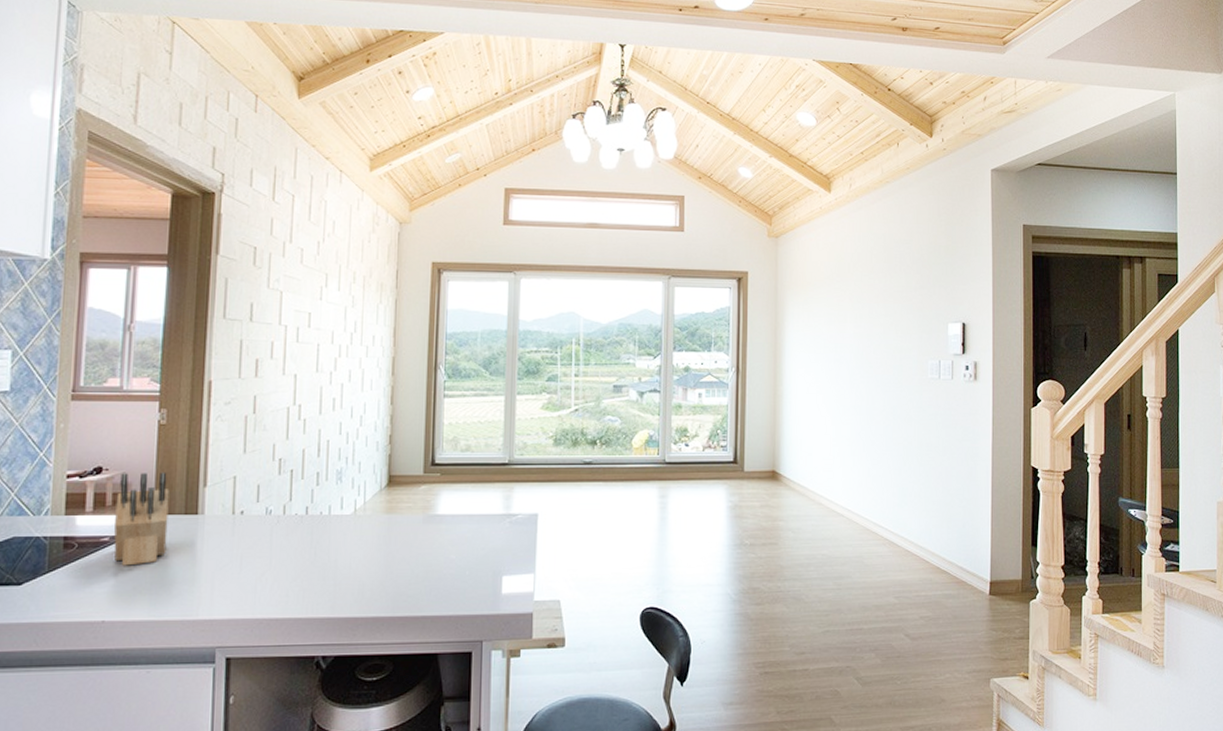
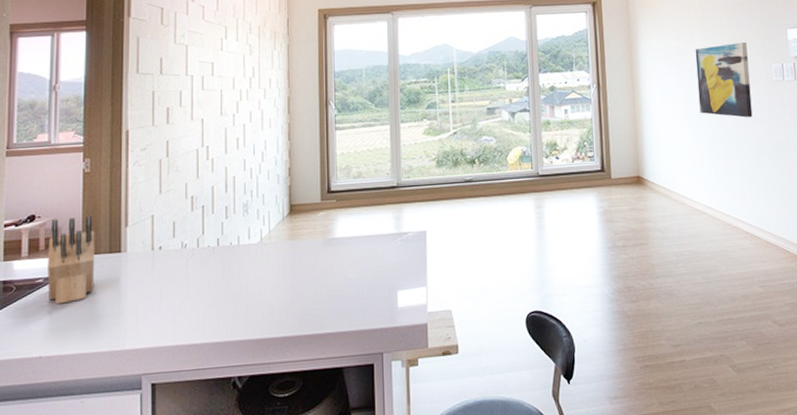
wall art: none [846,334,903,416] -> present [695,42,753,118]

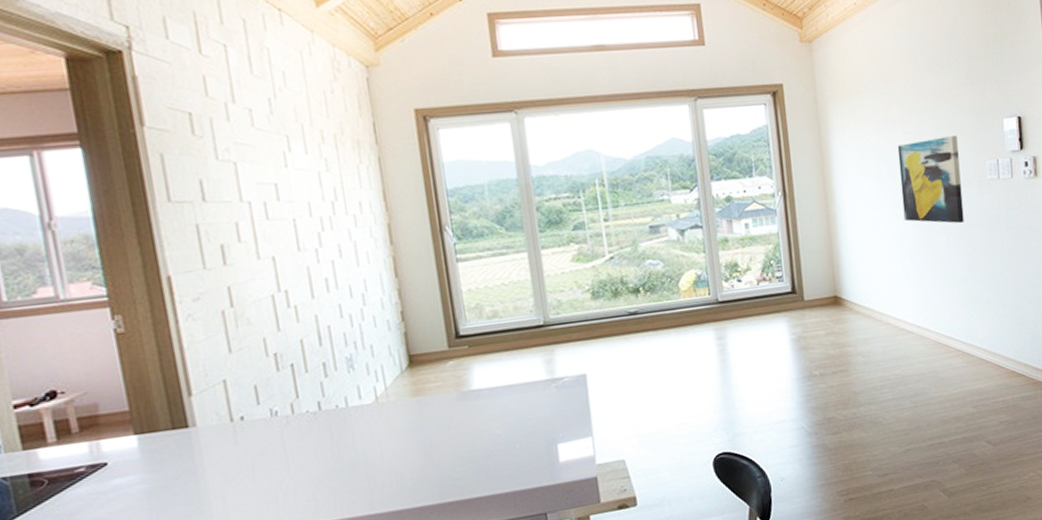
knife block: present [47,215,95,304] -> none [81,386,160,496]

